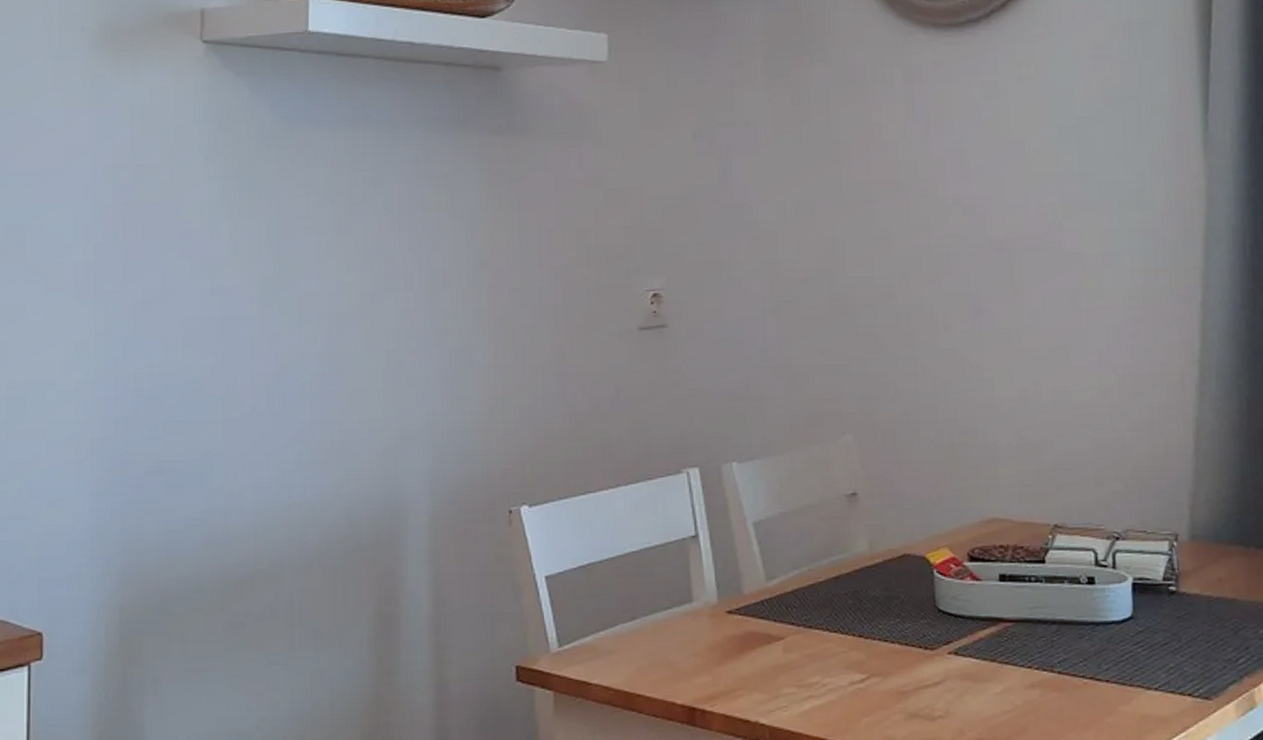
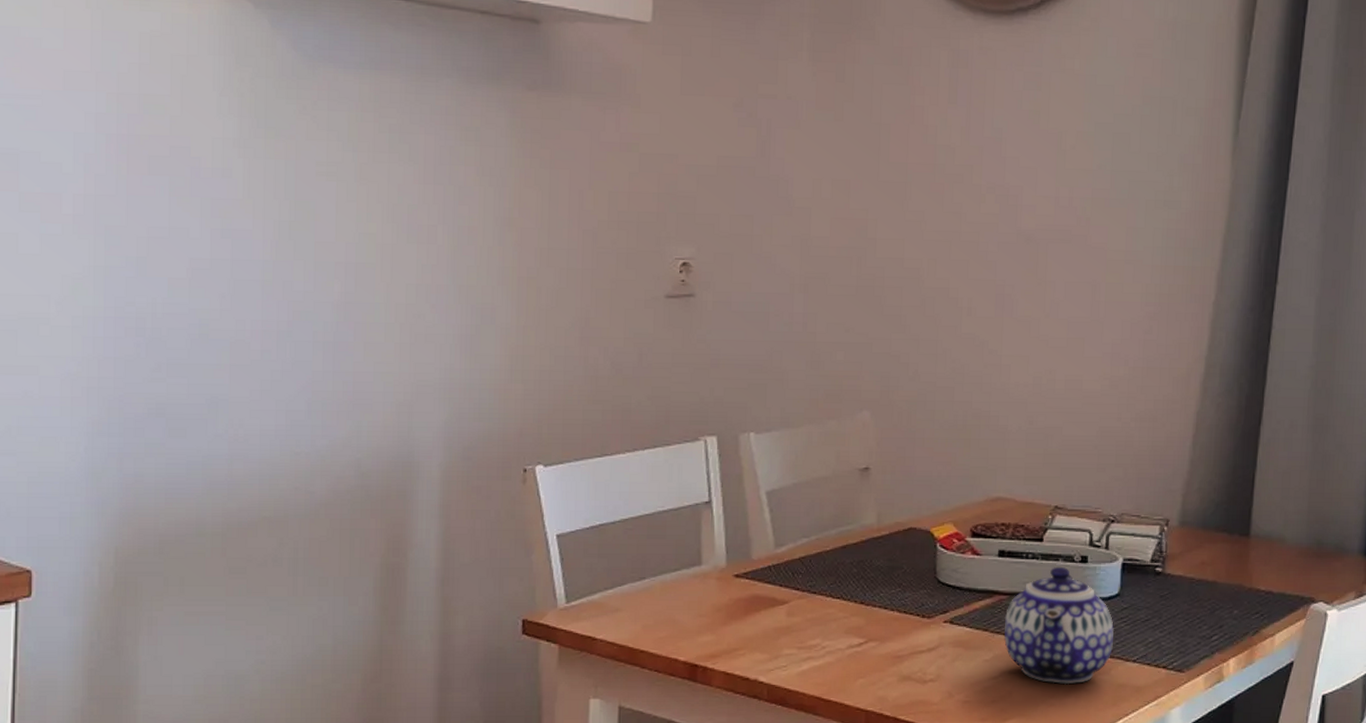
teapot: none [1012,589,1132,717] -> present [1003,566,1115,685]

